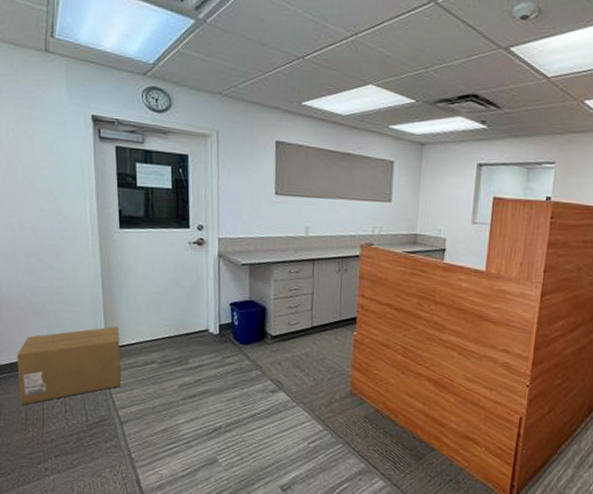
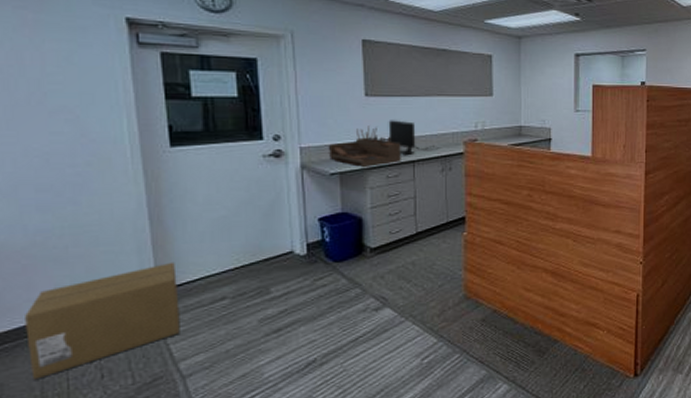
desk organizer: none [242,222,303,262] -> present [329,126,401,168]
computer monitor: none [294,219,340,254] -> present [390,120,442,156]

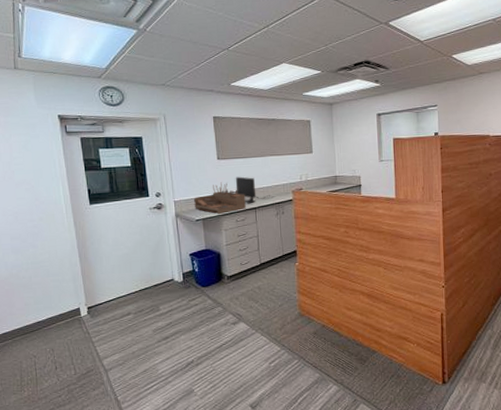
box: present [25,262,180,380] -> none [9,287,103,369]

